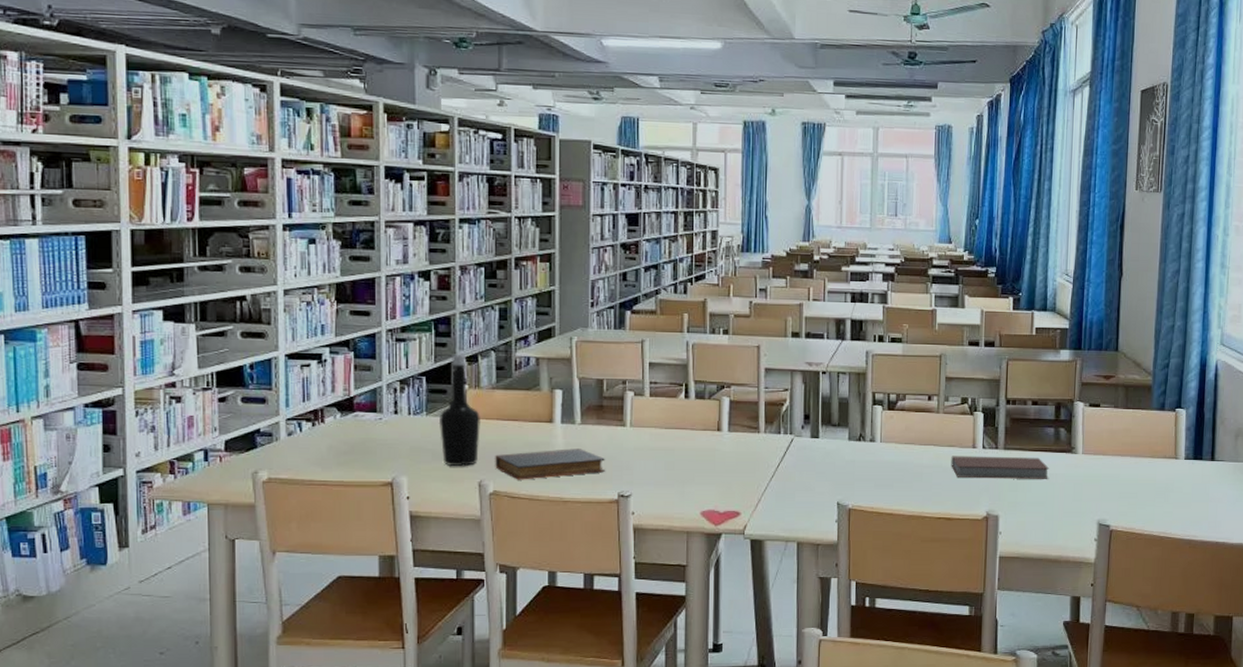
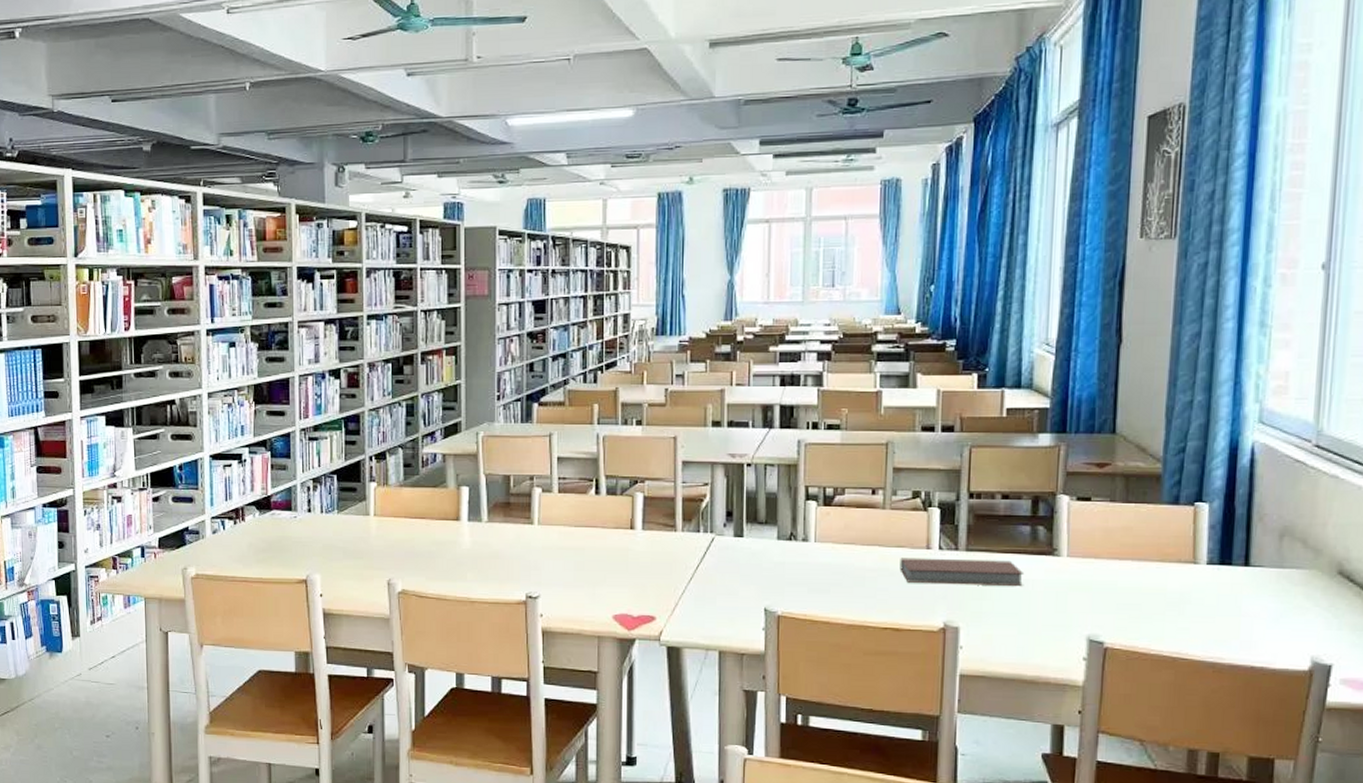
bottle: present [438,354,482,467] -> none [349,451,390,565]
book: present [495,448,606,480] -> none [403,547,513,579]

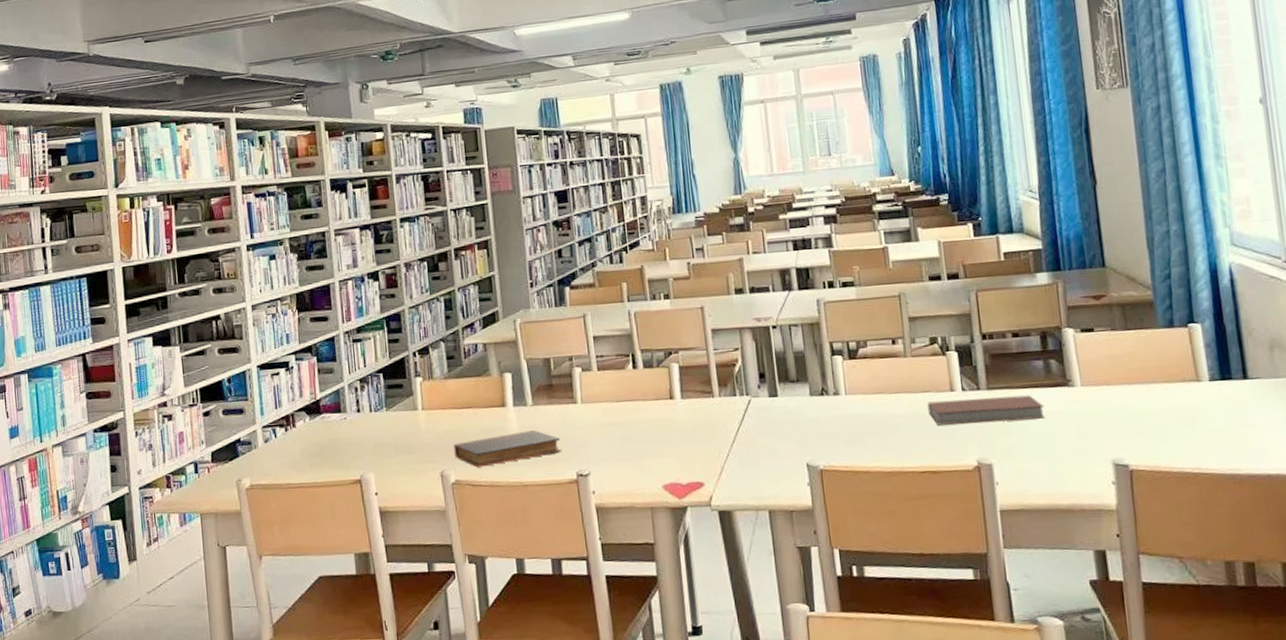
book: none [403,547,513,579] -> present [453,430,562,468]

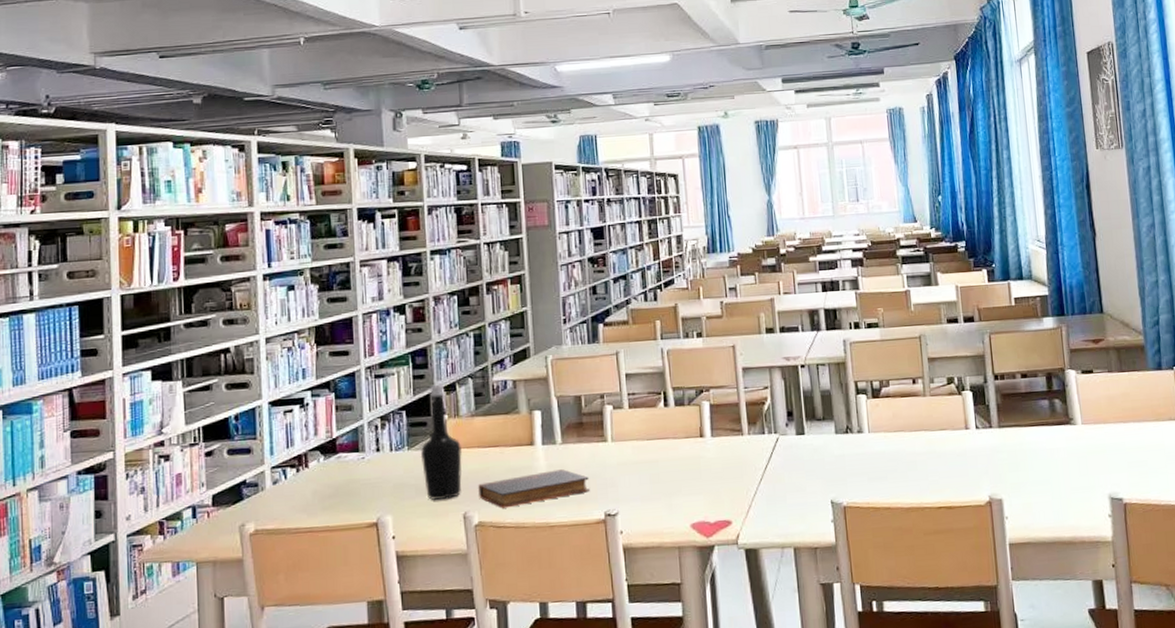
bottle: none [398,347,438,460] -> present [420,384,463,501]
book: present [927,395,1046,425] -> none [944,433,1051,462]

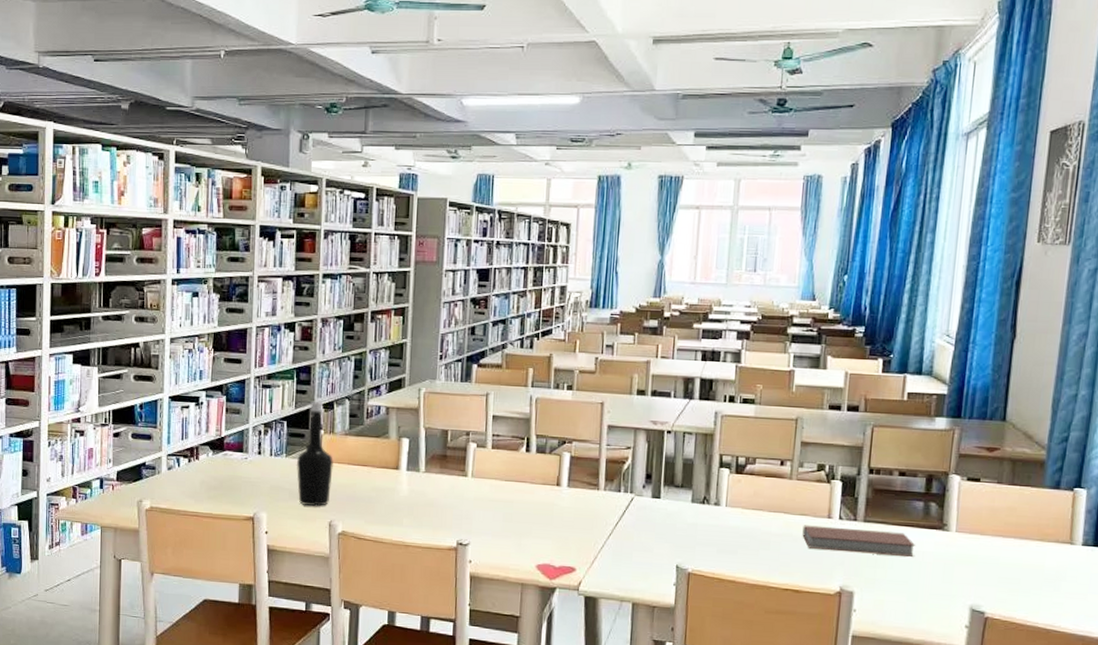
book: present [478,469,591,508] -> none [344,495,447,523]
book: none [944,433,1051,462] -> present [802,525,916,557]

